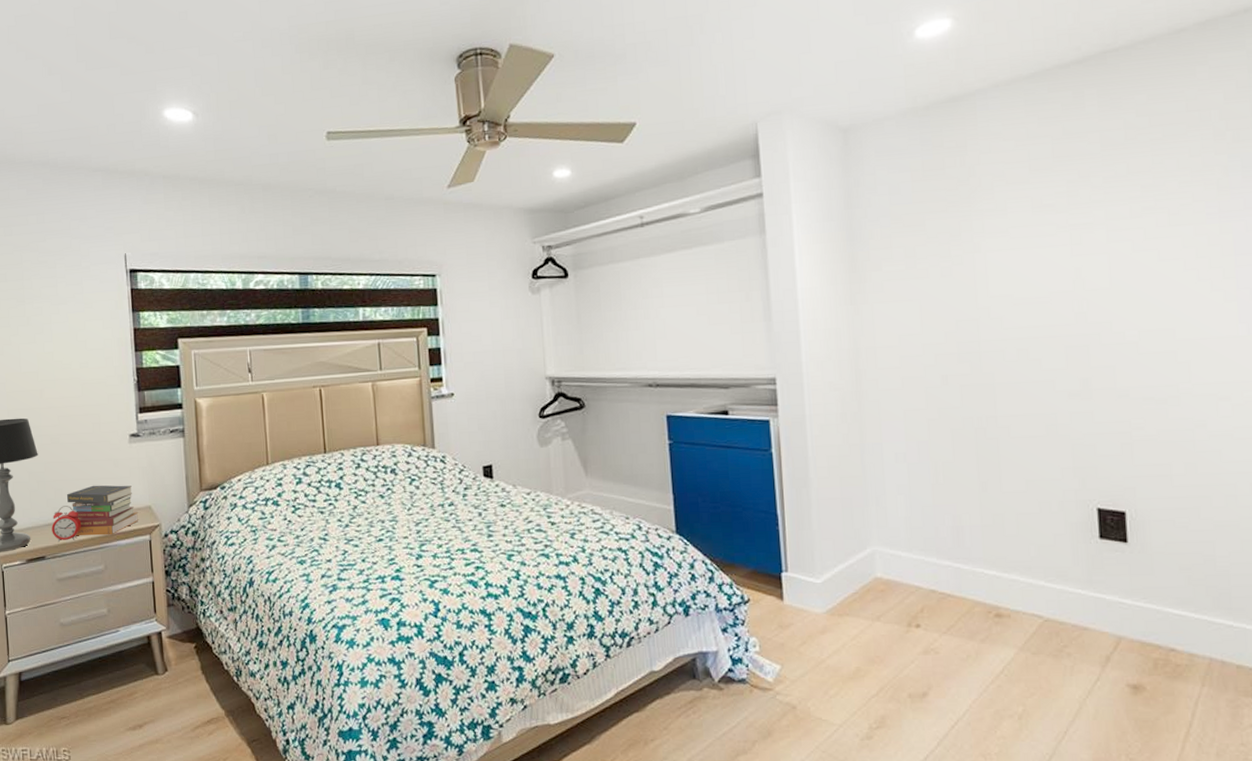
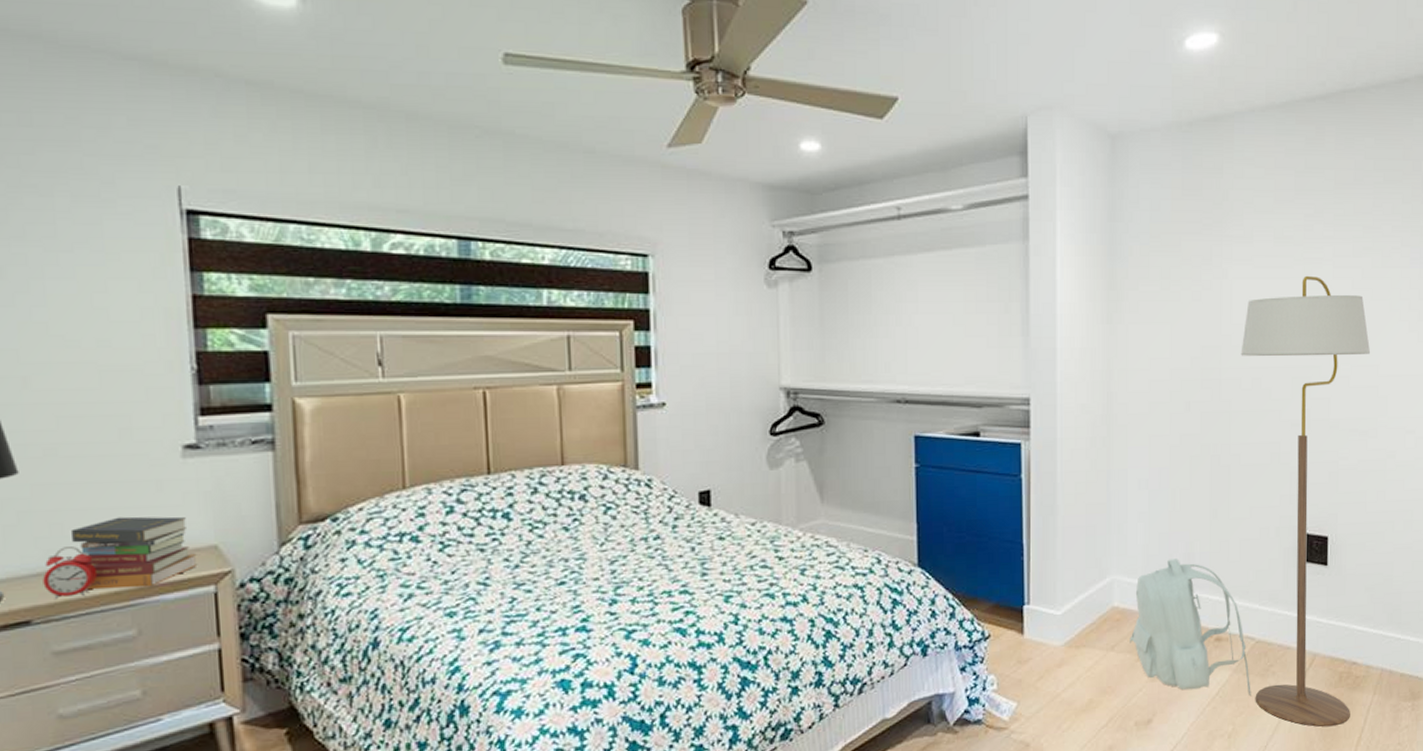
backpack: none [896,531,1043,678] -> present [1130,558,1251,697]
floor lamp: none [1001,241,1173,716] -> present [1240,275,1370,727]

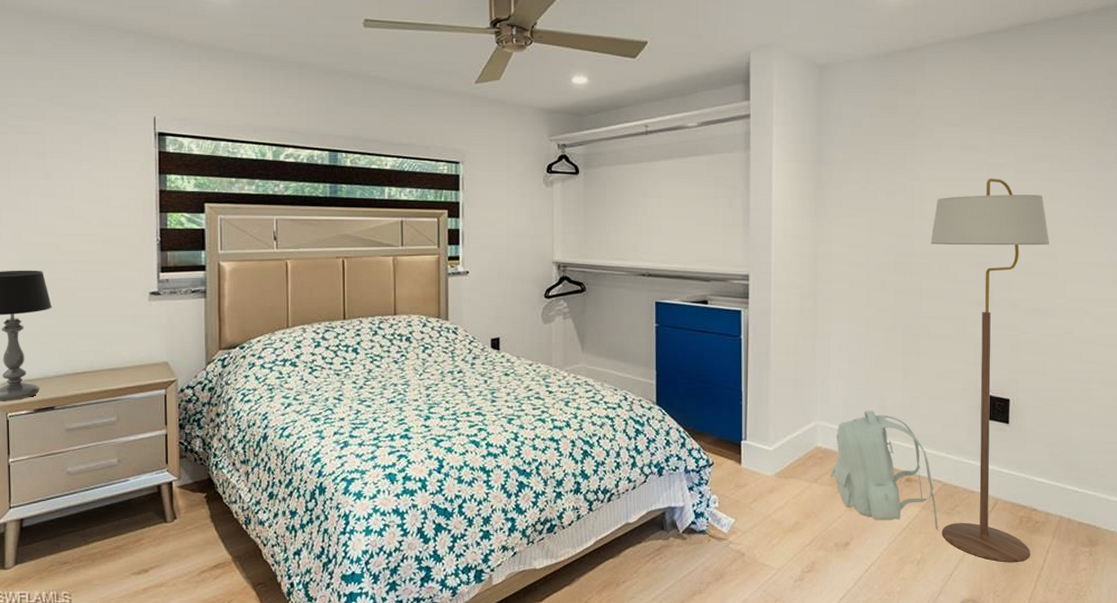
alarm clock: present [42,546,98,600] -> none [62,358,95,394]
books: present [72,516,196,590] -> none [81,339,154,388]

